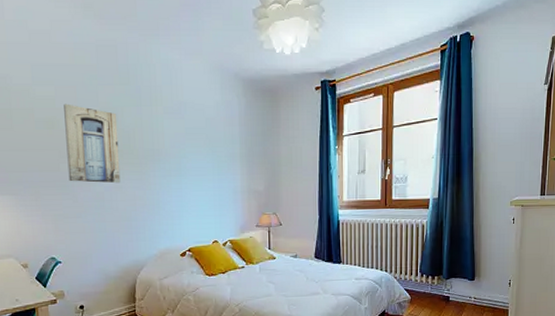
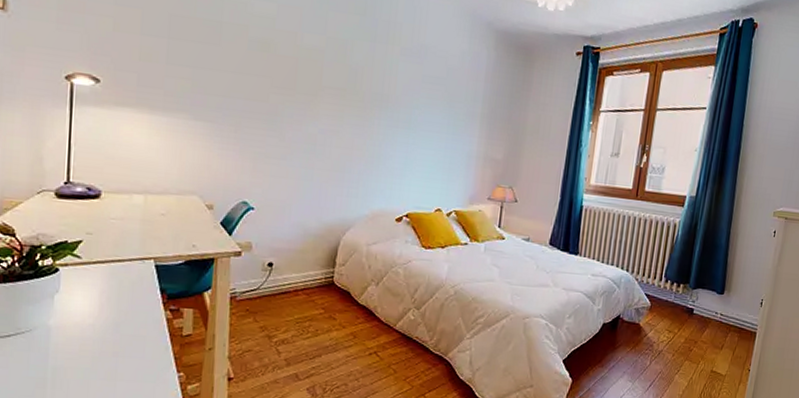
wall art: present [64,103,121,184] -> none [278,25,346,127]

